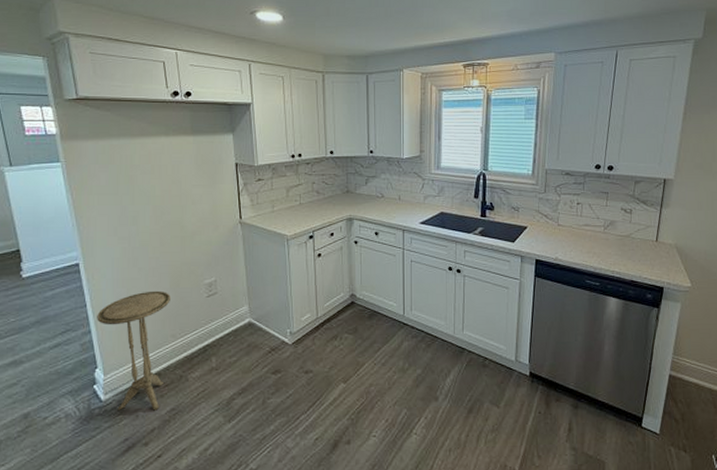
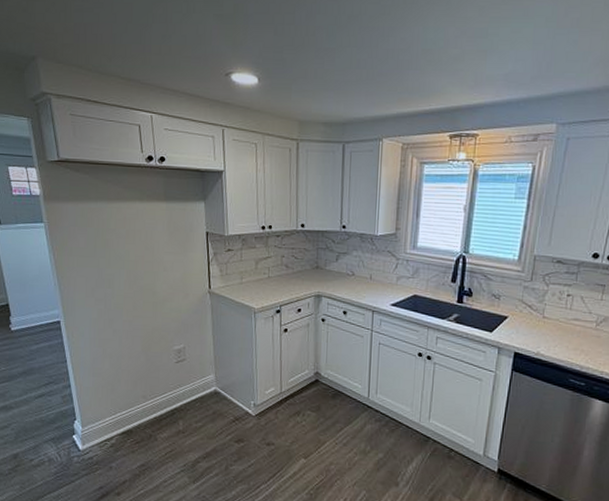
side table: present [97,290,170,411] -> none [76,352,142,465]

